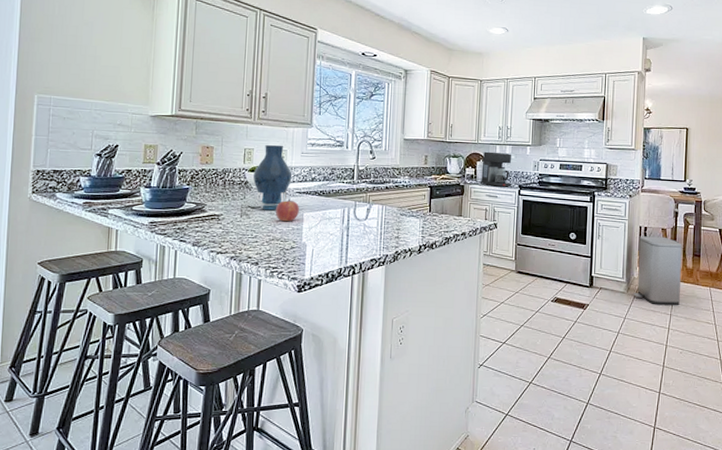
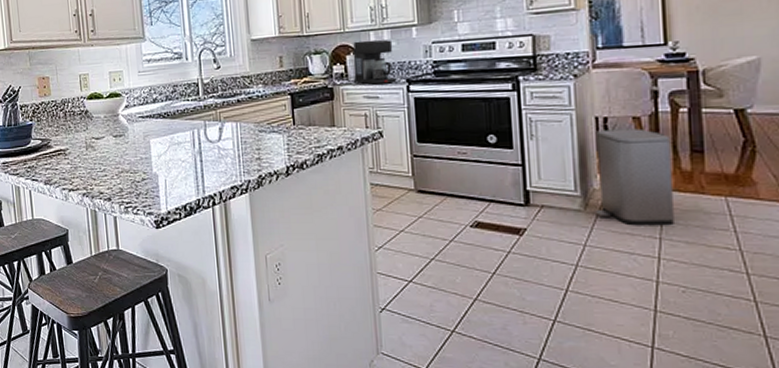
vase: present [252,145,292,211] -> none [91,67,133,140]
fruit: present [276,198,300,222] -> none [120,125,146,151]

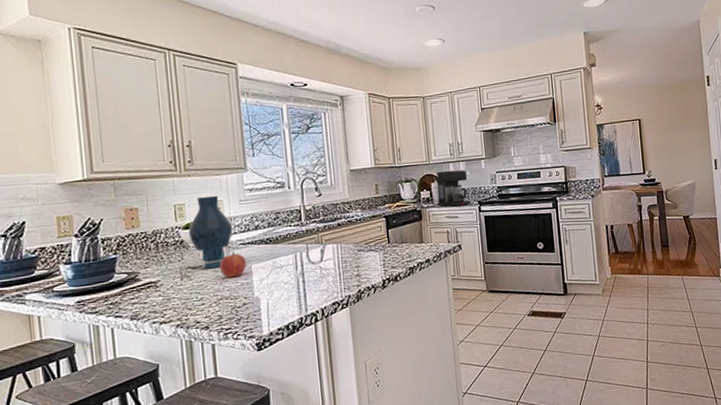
vase: none [91,67,133,140] -> present [188,196,233,269]
fruit: none [120,125,146,151] -> present [220,252,247,278]
pedal bin: present [596,128,674,226] -> none [607,232,655,302]

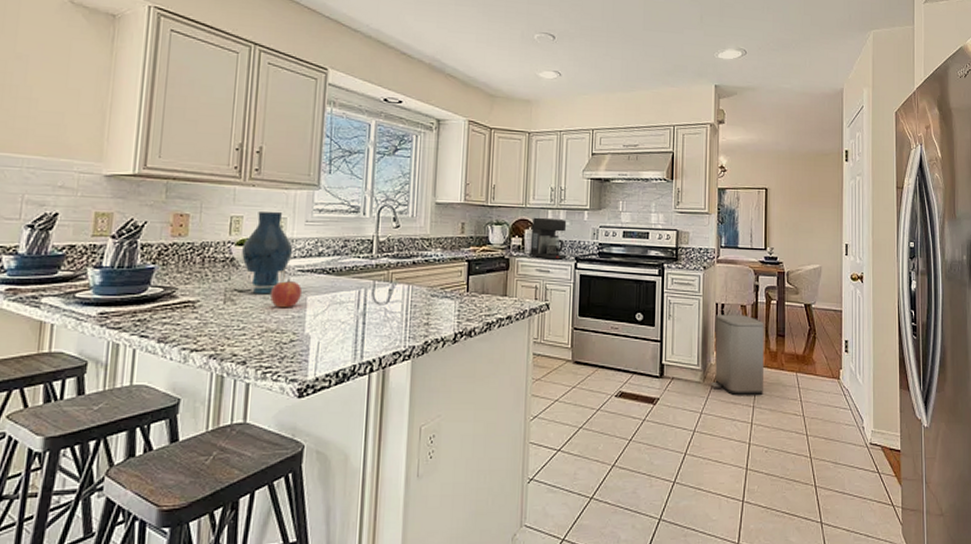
pedal bin: none [607,232,655,302] -> present [711,314,764,396]

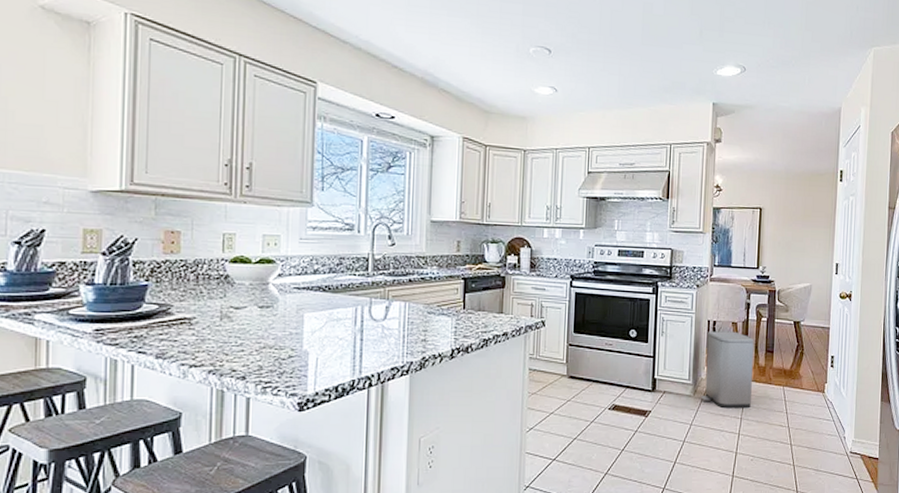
vase: present [241,212,293,294] -> none [235,229,288,311]
fruit: present [270,278,303,308] -> none [267,296,299,325]
coffee maker: present [528,217,567,260] -> none [524,235,563,278]

